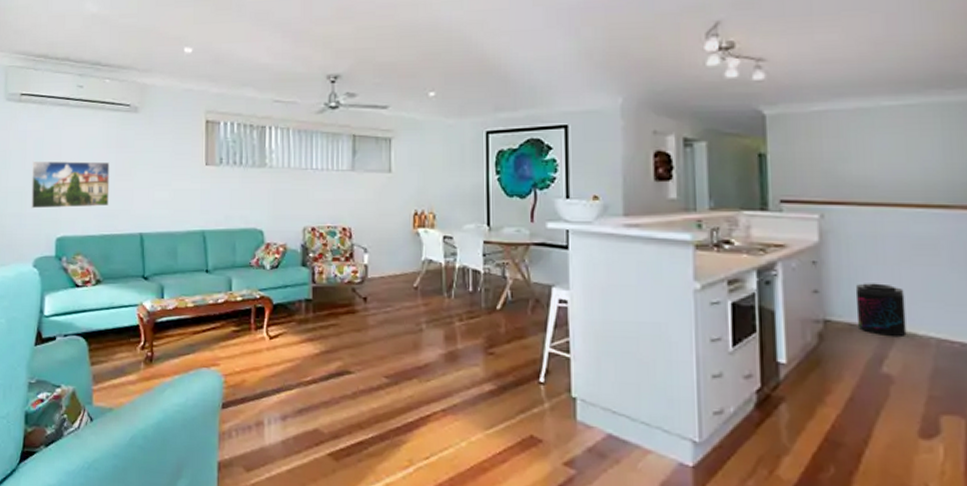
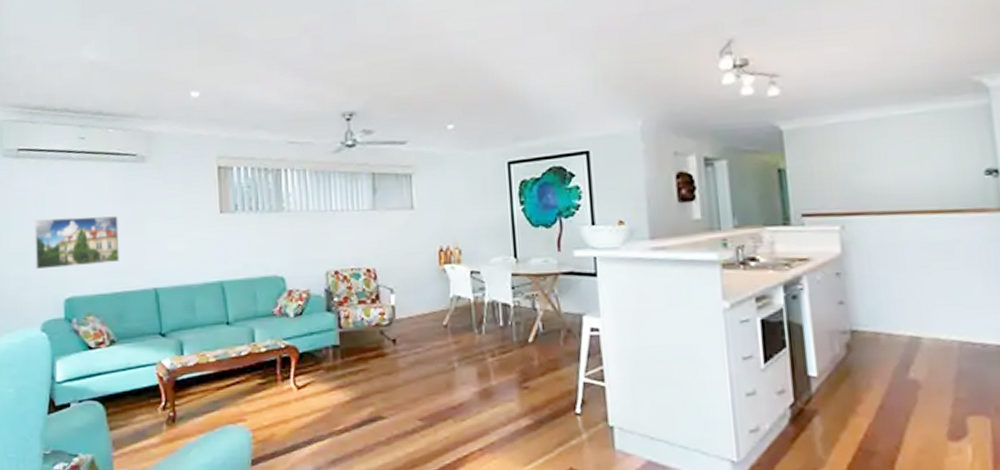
supplement container: present [855,283,907,336] -> none [878,290,930,342]

